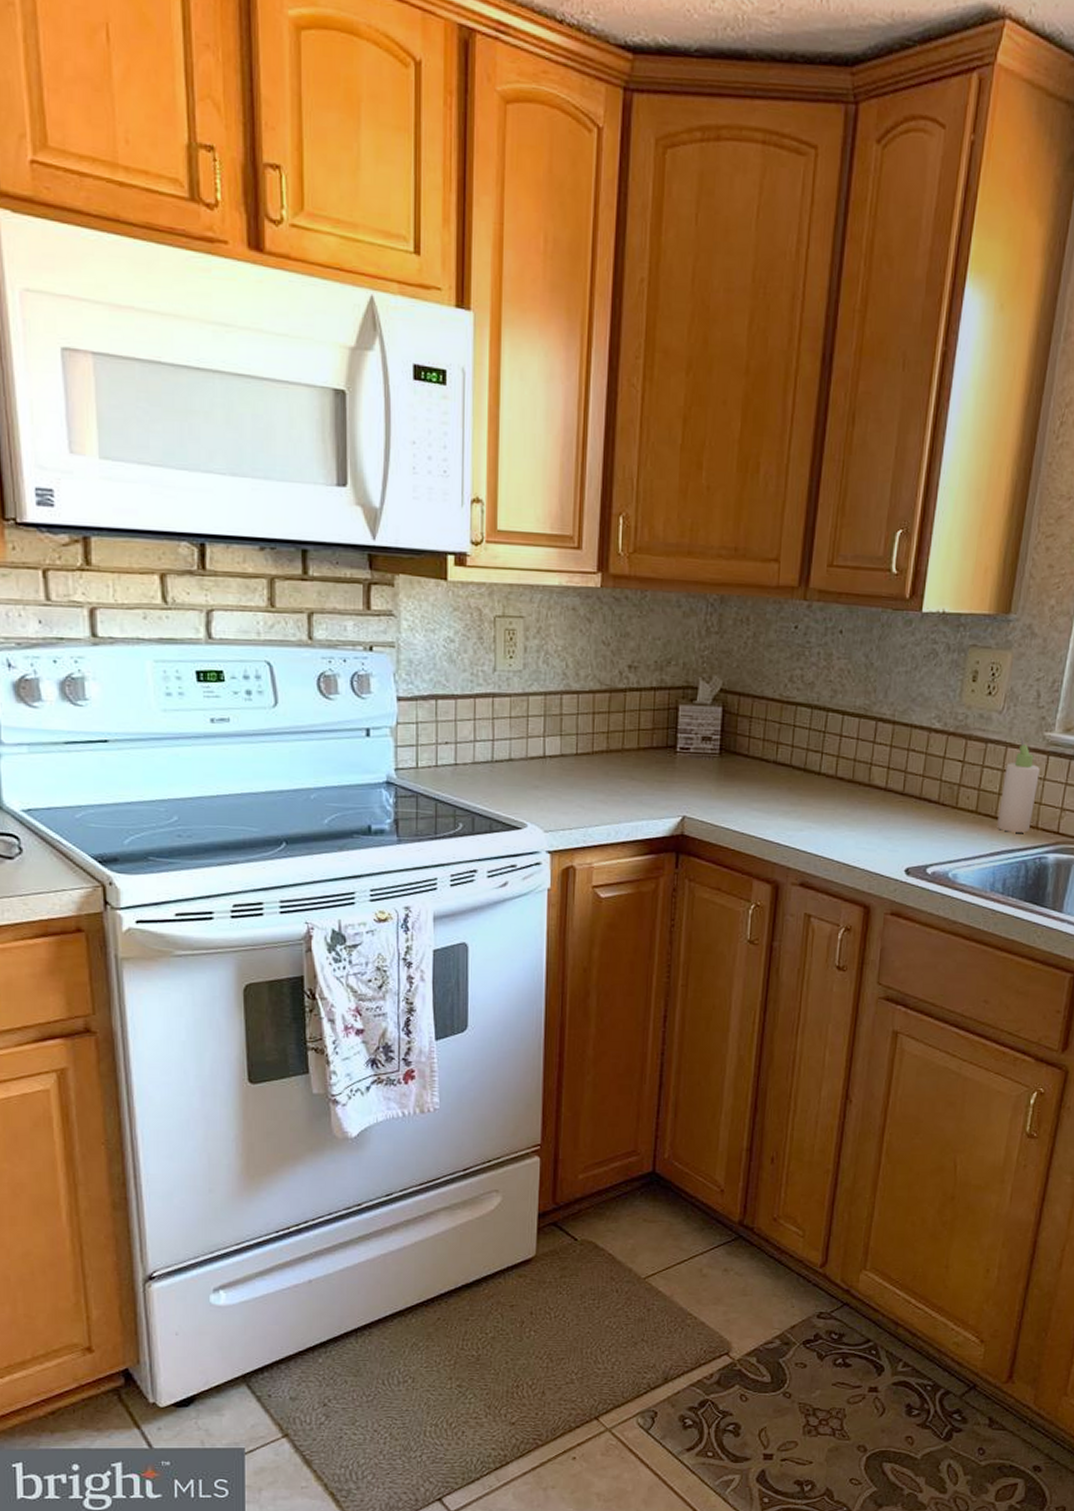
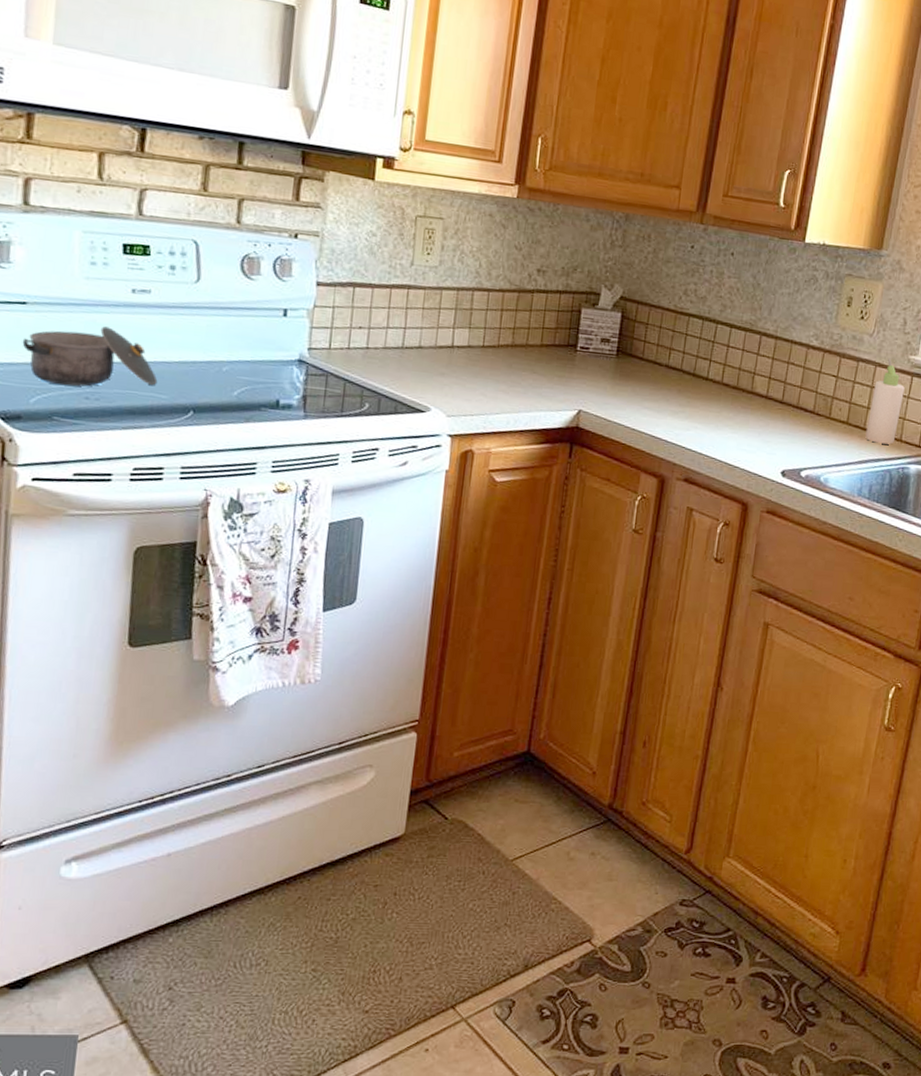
cooking pot: none [109,760,247,825] -> present [22,326,158,387]

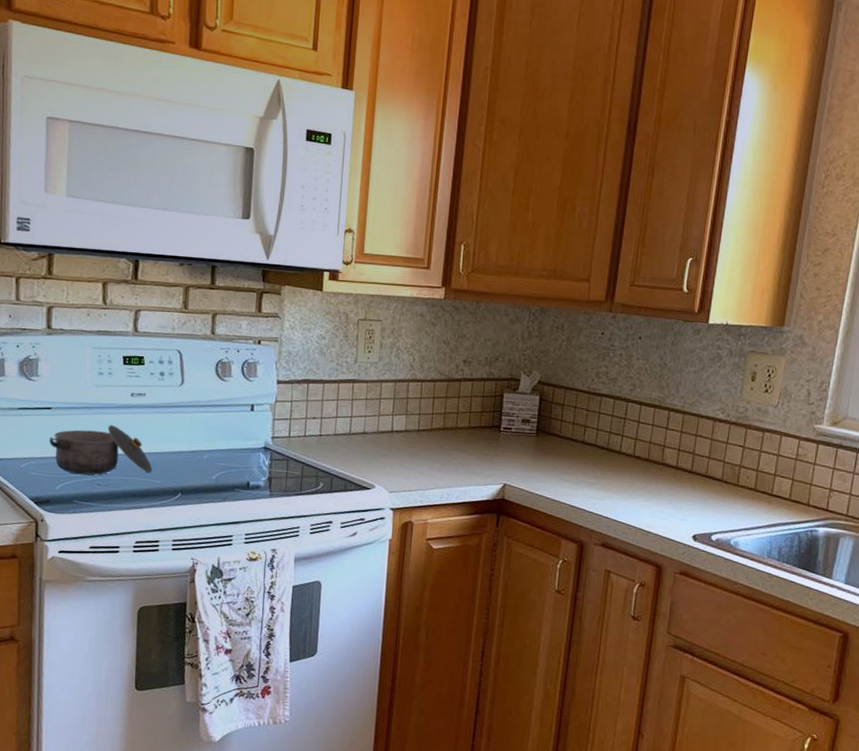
bottle: present [865,357,905,445] -> none [773,427,811,509]

